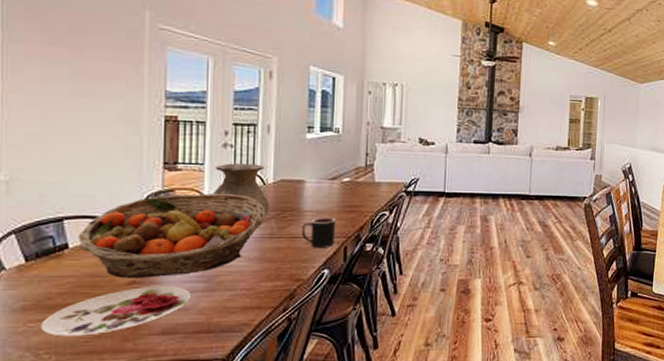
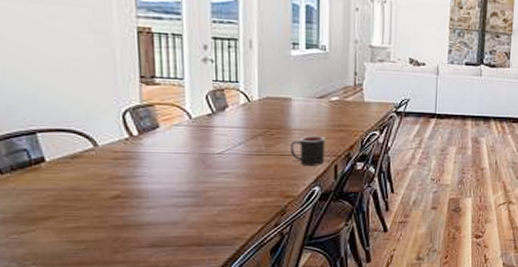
plate: present [41,286,191,337] -> none [24,201,179,248]
fruit basket: present [78,194,266,279] -> none [54,109,252,193]
vase: present [212,163,269,217] -> none [194,78,255,135]

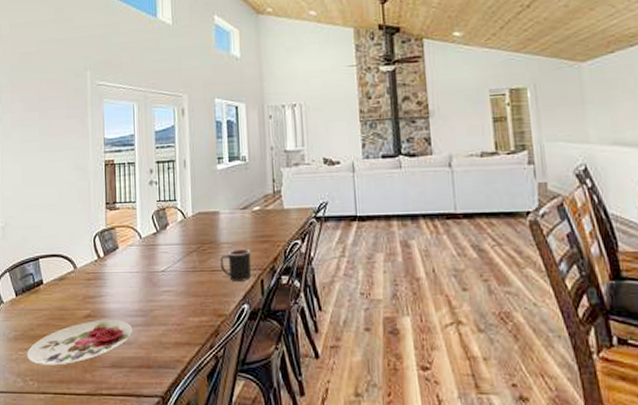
plate: none [24,201,179,248] -> present [27,320,132,366]

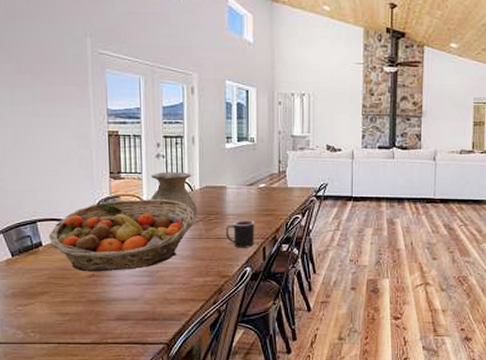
plate: present [27,320,132,366] -> none [27,279,138,319]
fruit basket: none [49,229,188,312] -> present [48,199,195,272]
vase: none [144,198,190,251] -> present [150,172,197,220]

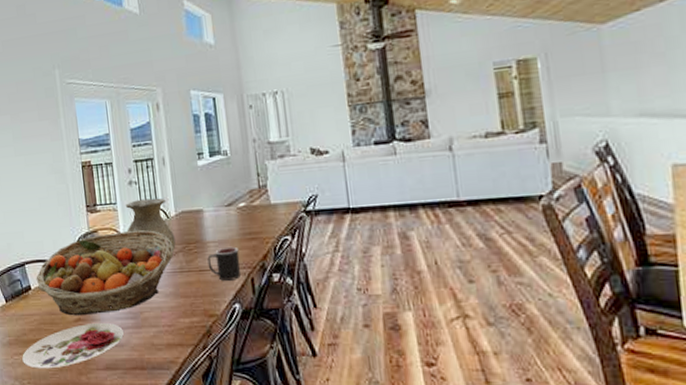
plate: none [27,279,138,319] -> present [22,323,124,369]

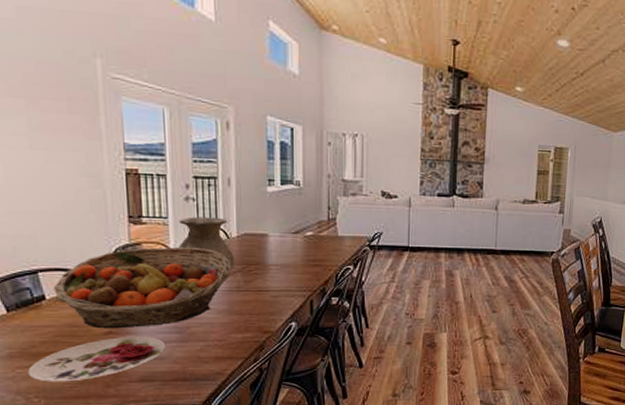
mug: present [207,247,241,281] -> none [268,272,301,301]

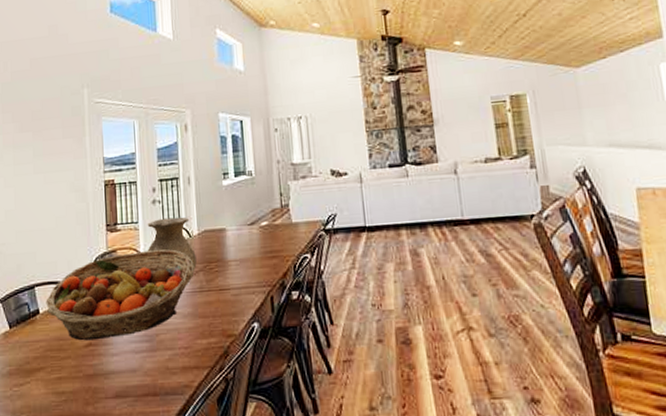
plate: present [28,337,165,382] -> none [23,347,137,401]

